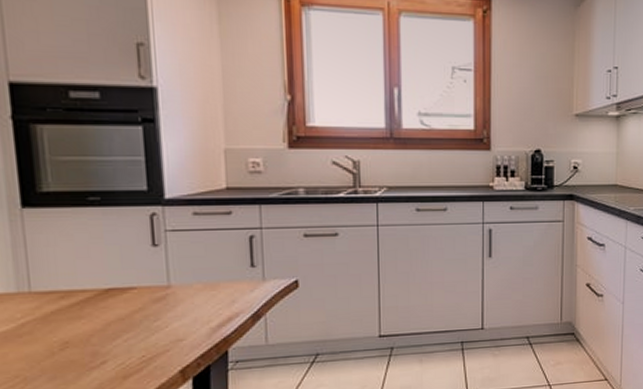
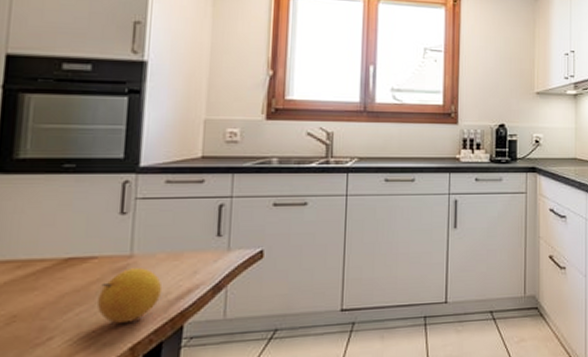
fruit: none [142,297,204,350] -> present [96,268,163,324]

